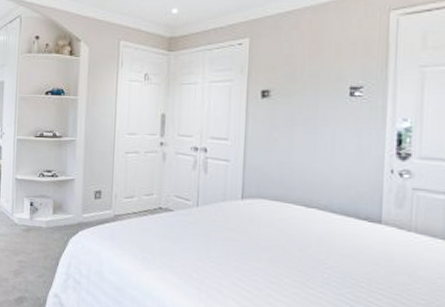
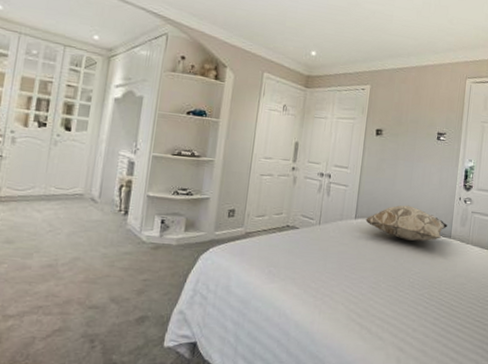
decorative pillow: none [255,181,375,227] -> present [365,205,448,241]

